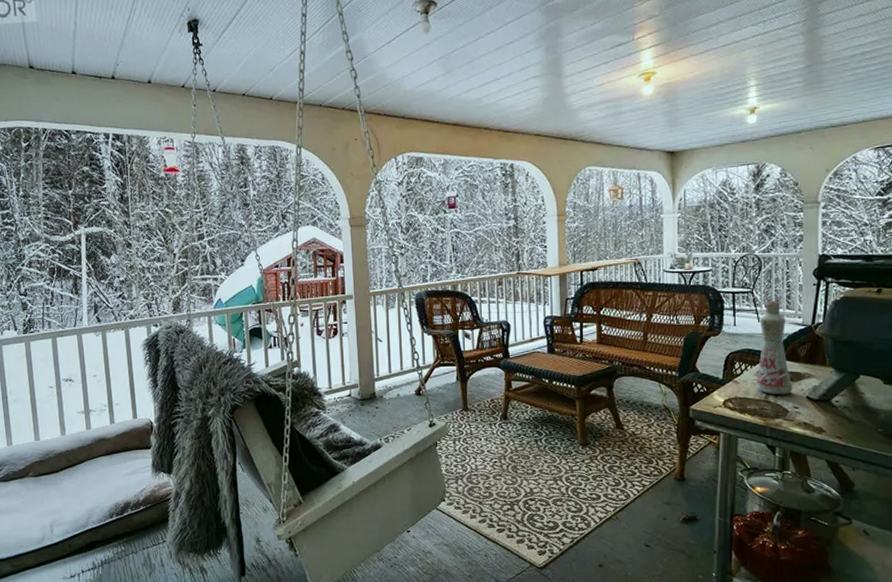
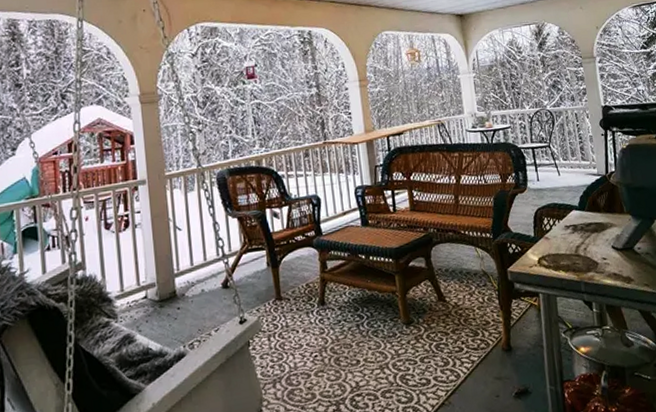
bottle: present [755,300,793,395] -> none [559,153,599,248]

